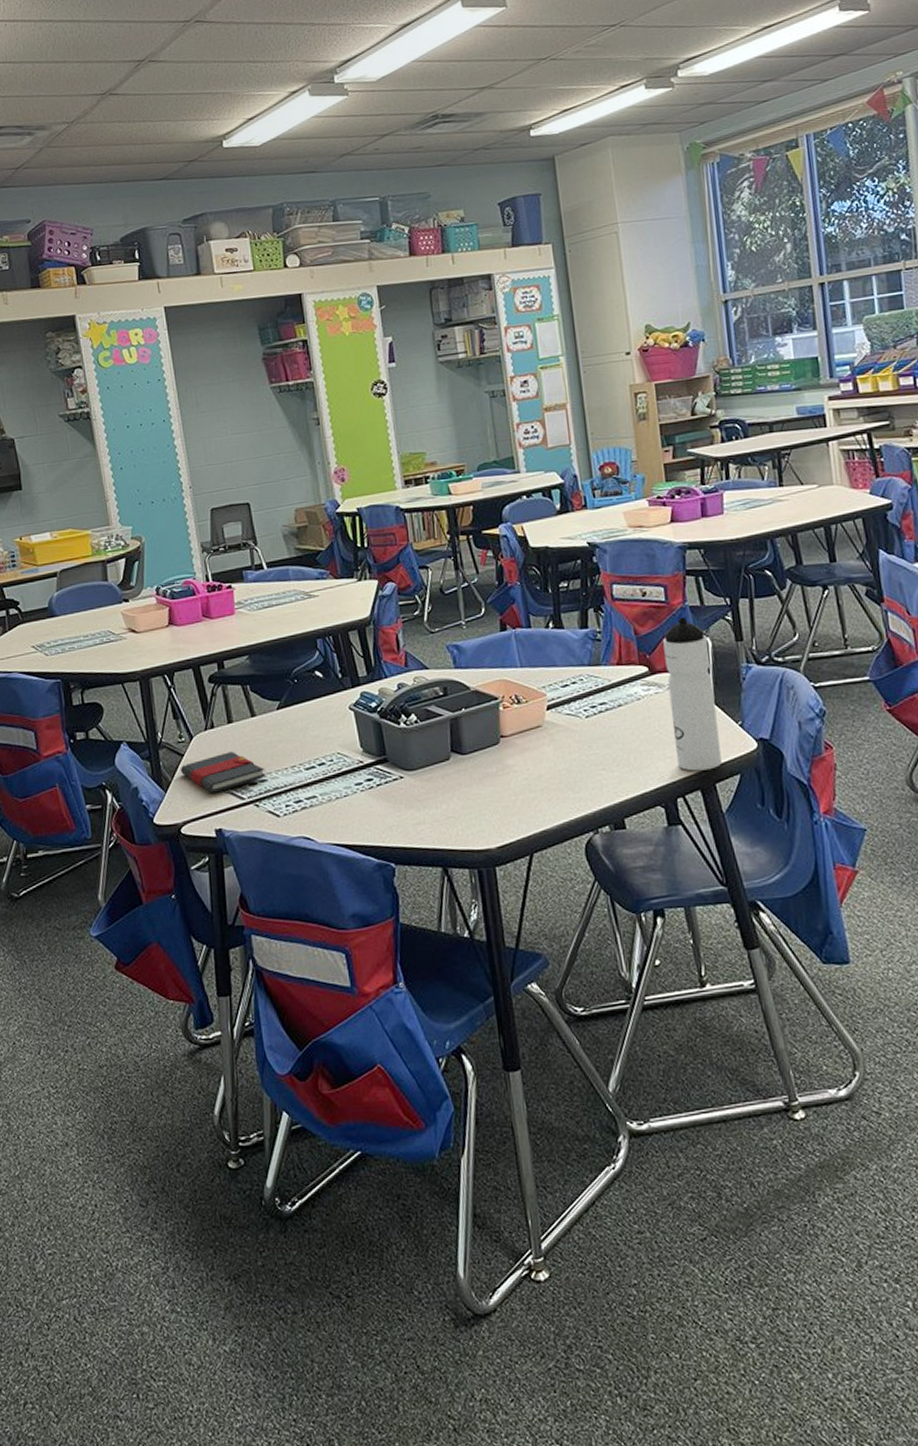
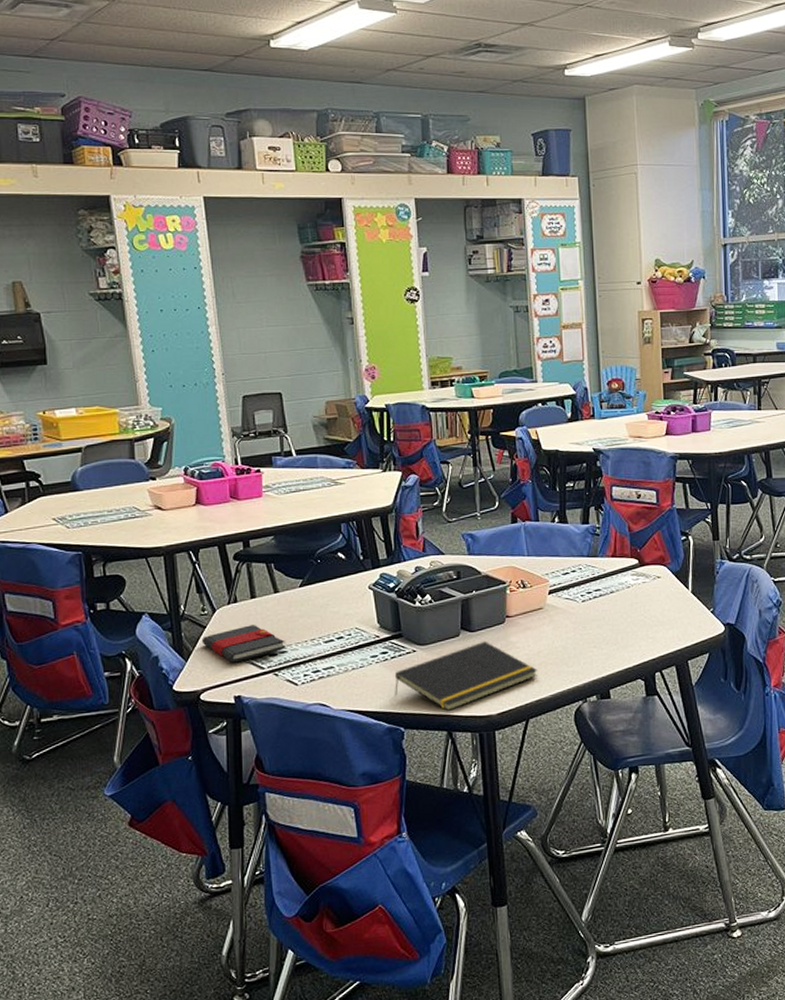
notepad: none [381,764,541,845] -> present [394,640,538,711]
water bottle: present [663,617,722,771] -> none [652,517,694,650]

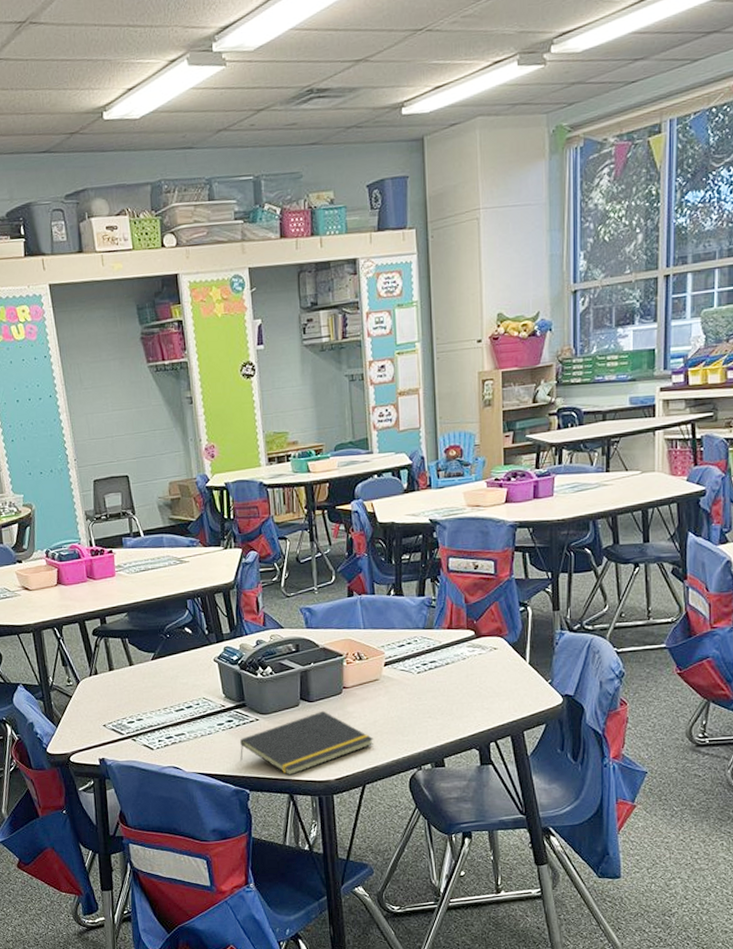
book: present [201,625,287,663] -> none [69,695,142,729]

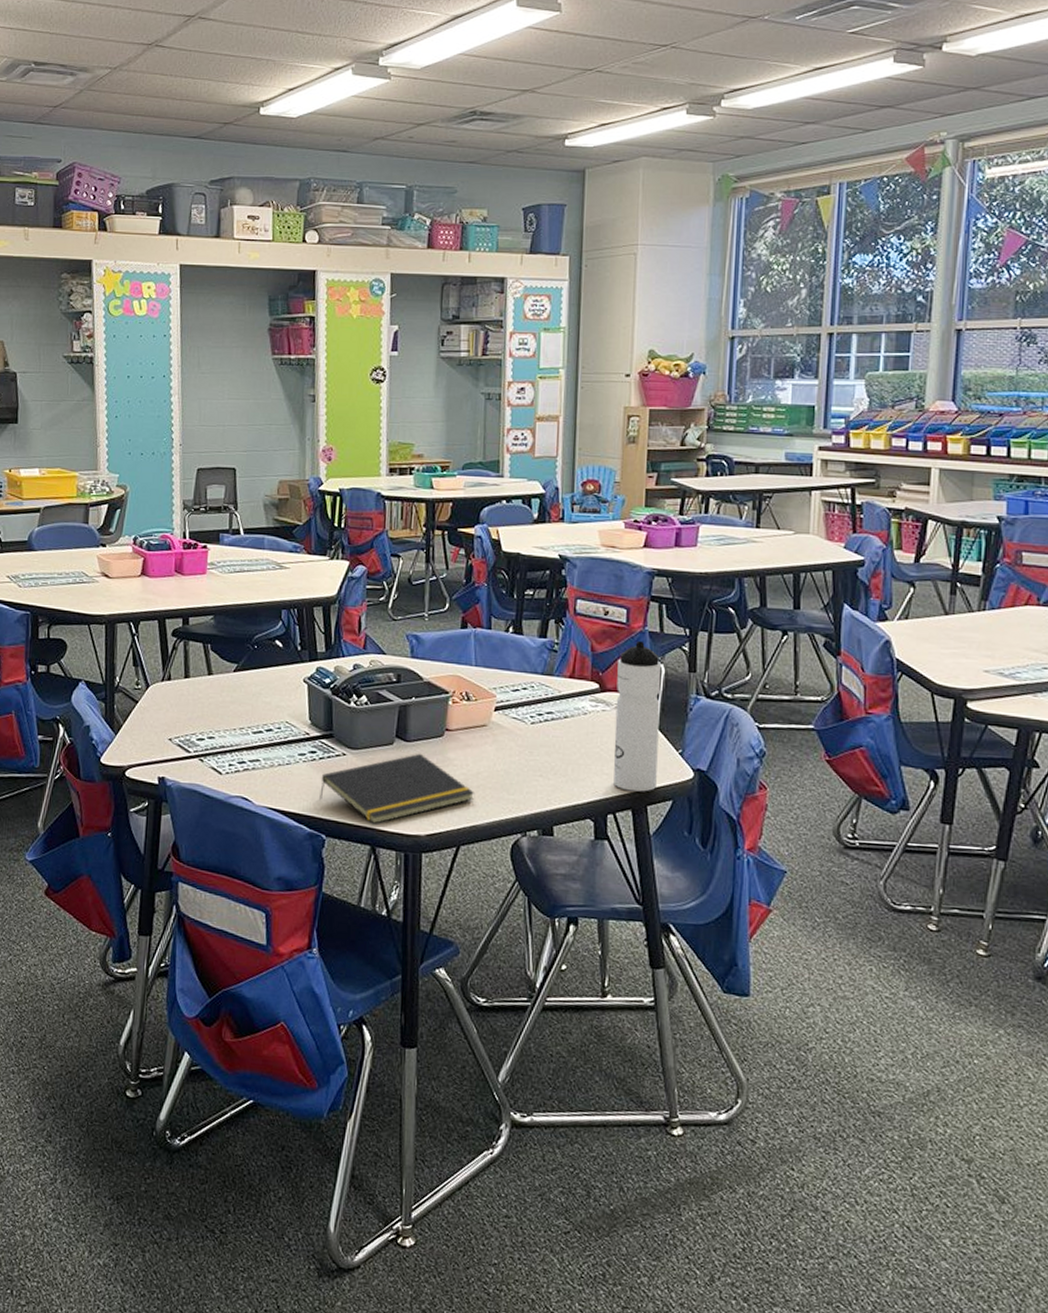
water bottle: none [490,588,531,721] -> present [613,640,662,792]

